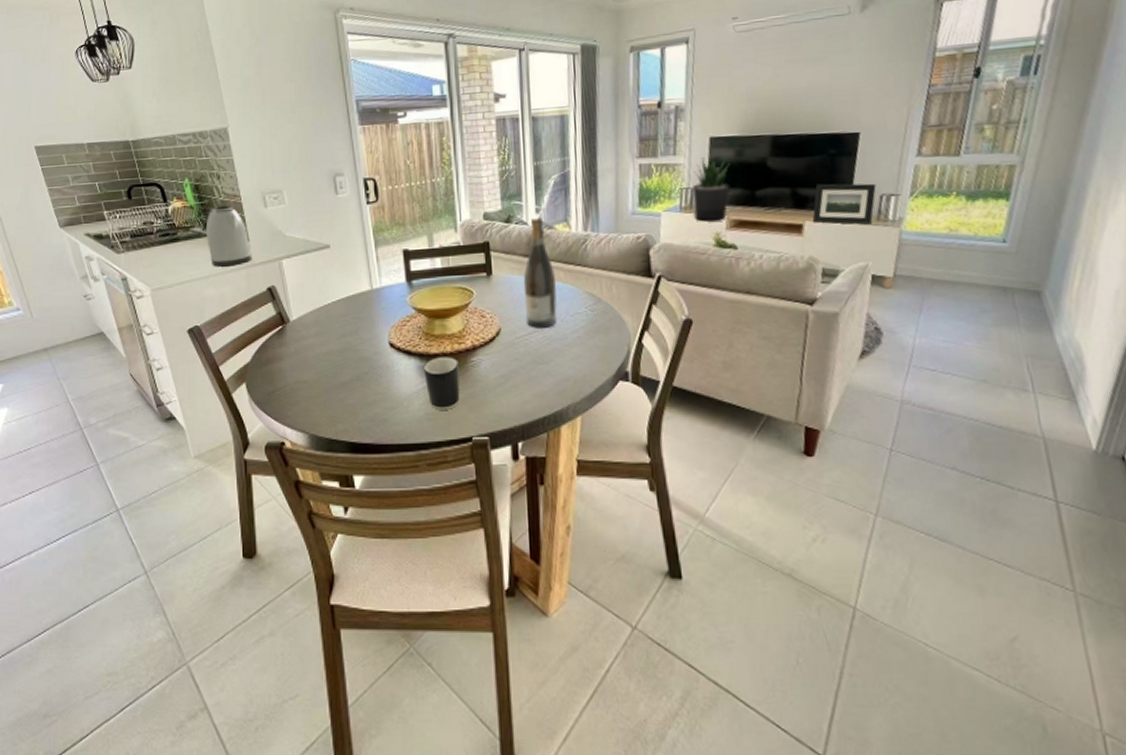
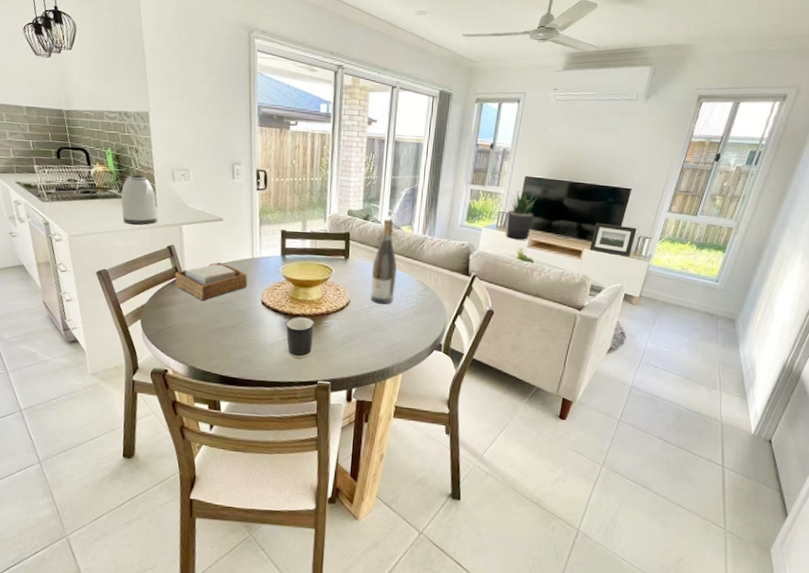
napkin holder: none [279,300,370,350] -> present [175,262,248,300]

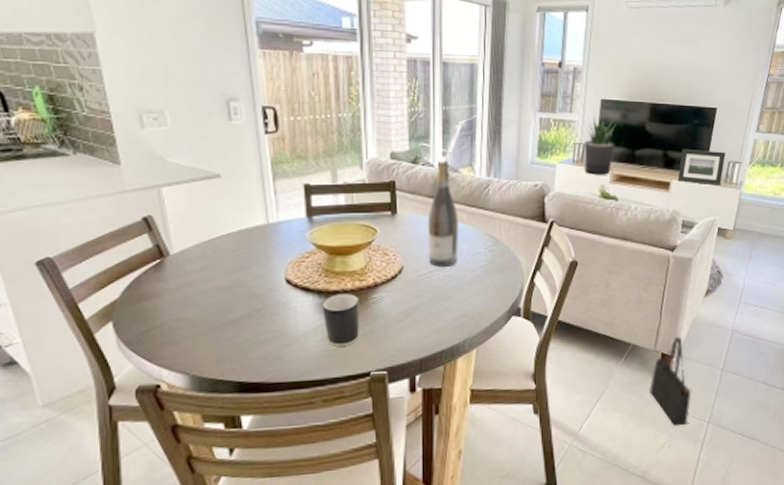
kettle: present [121,174,157,225] -> none [63,122,123,191]
napkin holder: present [175,262,248,300] -> none [157,233,264,286]
tote bag: none [549,385,588,464] -> present [649,336,691,426]

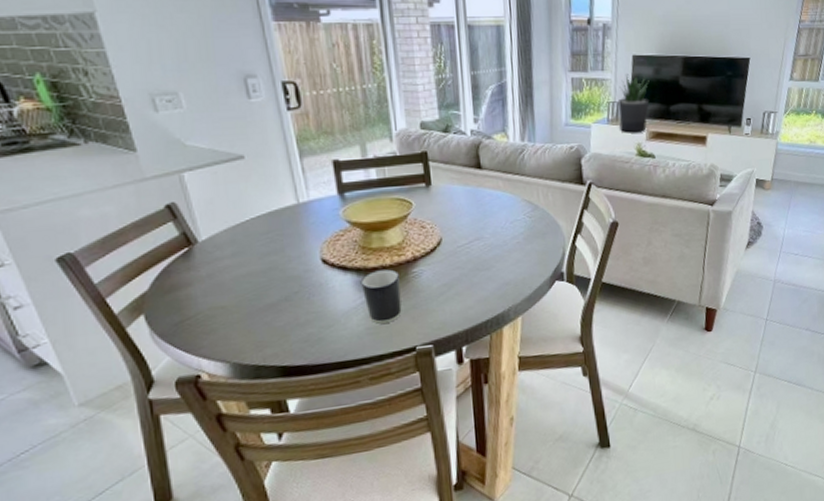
wine bottle: present [427,160,459,267] -> none [463,127,497,237]
tote bag: present [649,336,691,426] -> none [696,290,737,378]
picture frame: present [677,148,726,186] -> none [713,101,761,137]

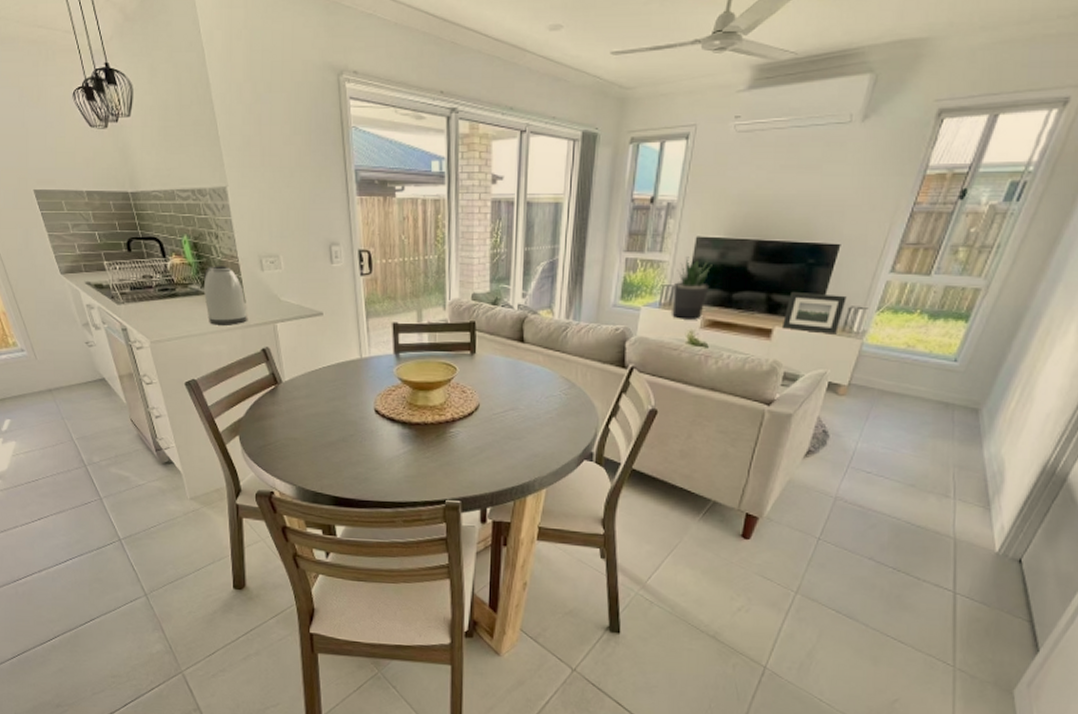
kettle: none [72,108,141,182] -> present [204,266,247,325]
mug: present [360,269,402,324] -> none [404,426,438,474]
picture frame: none [713,101,761,137] -> present [781,291,847,335]

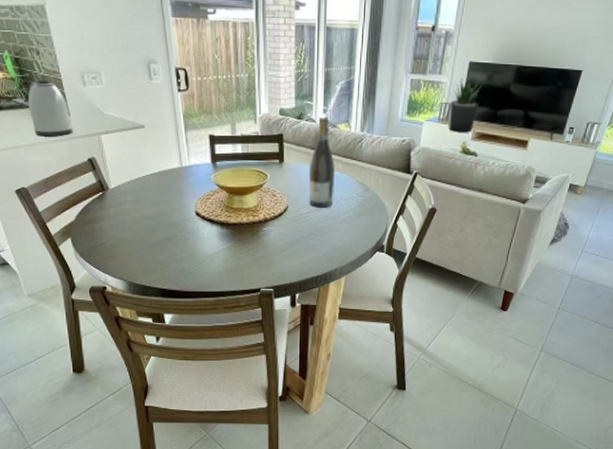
wine bottle: none [503,301,535,407] -> present [308,116,335,208]
picture frame: present [781,291,847,335] -> none [535,109,586,145]

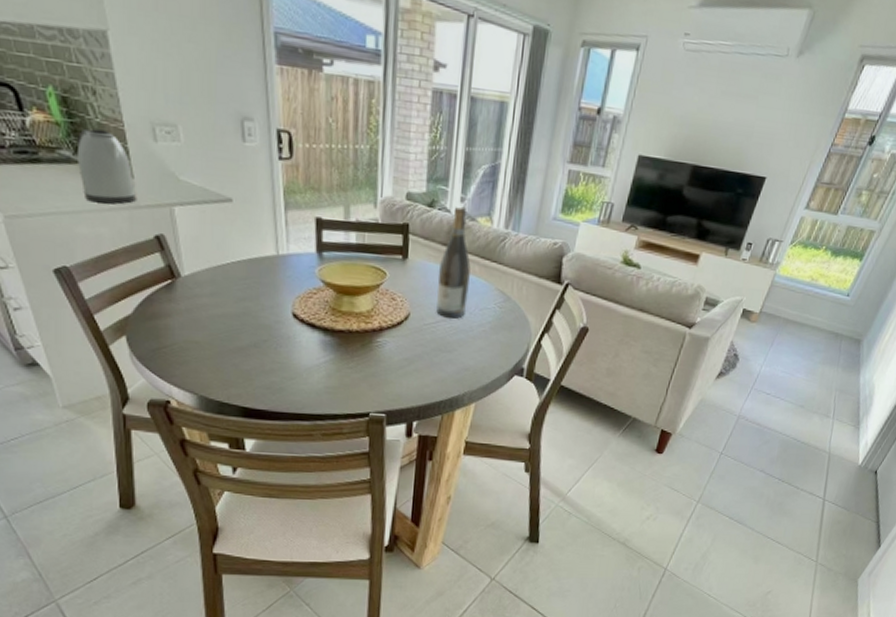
planter: present [449,79,482,132] -> none [609,174,651,240]

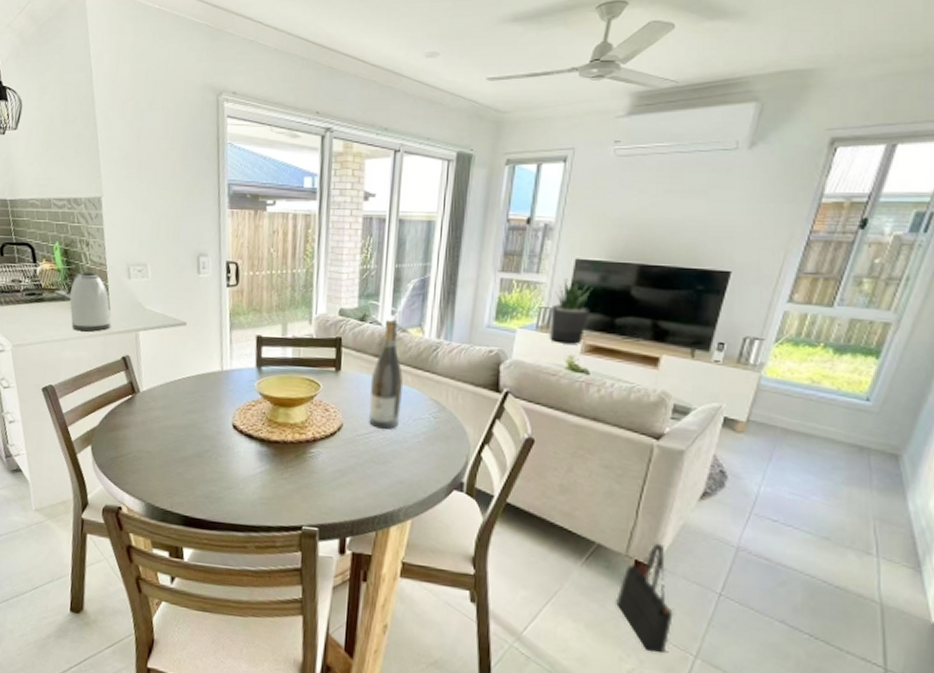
planter: none [609,174,651,240] -> present [550,279,593,344]
tote bag: none [643,415,686,501] -> present [616,543,673,653]

